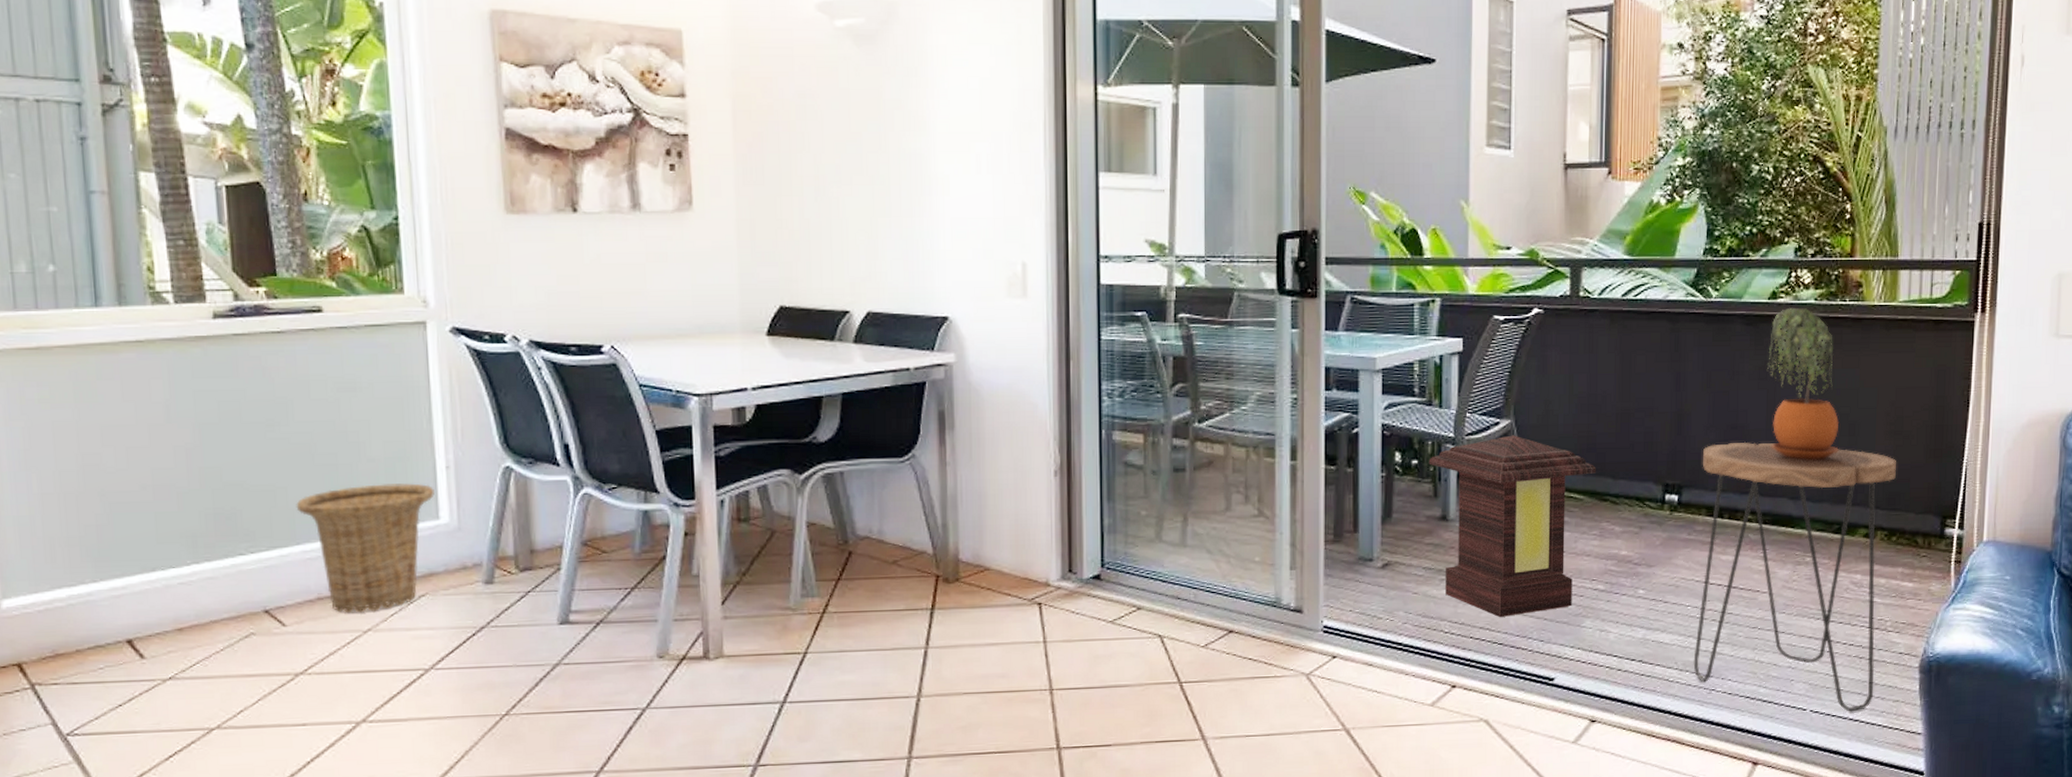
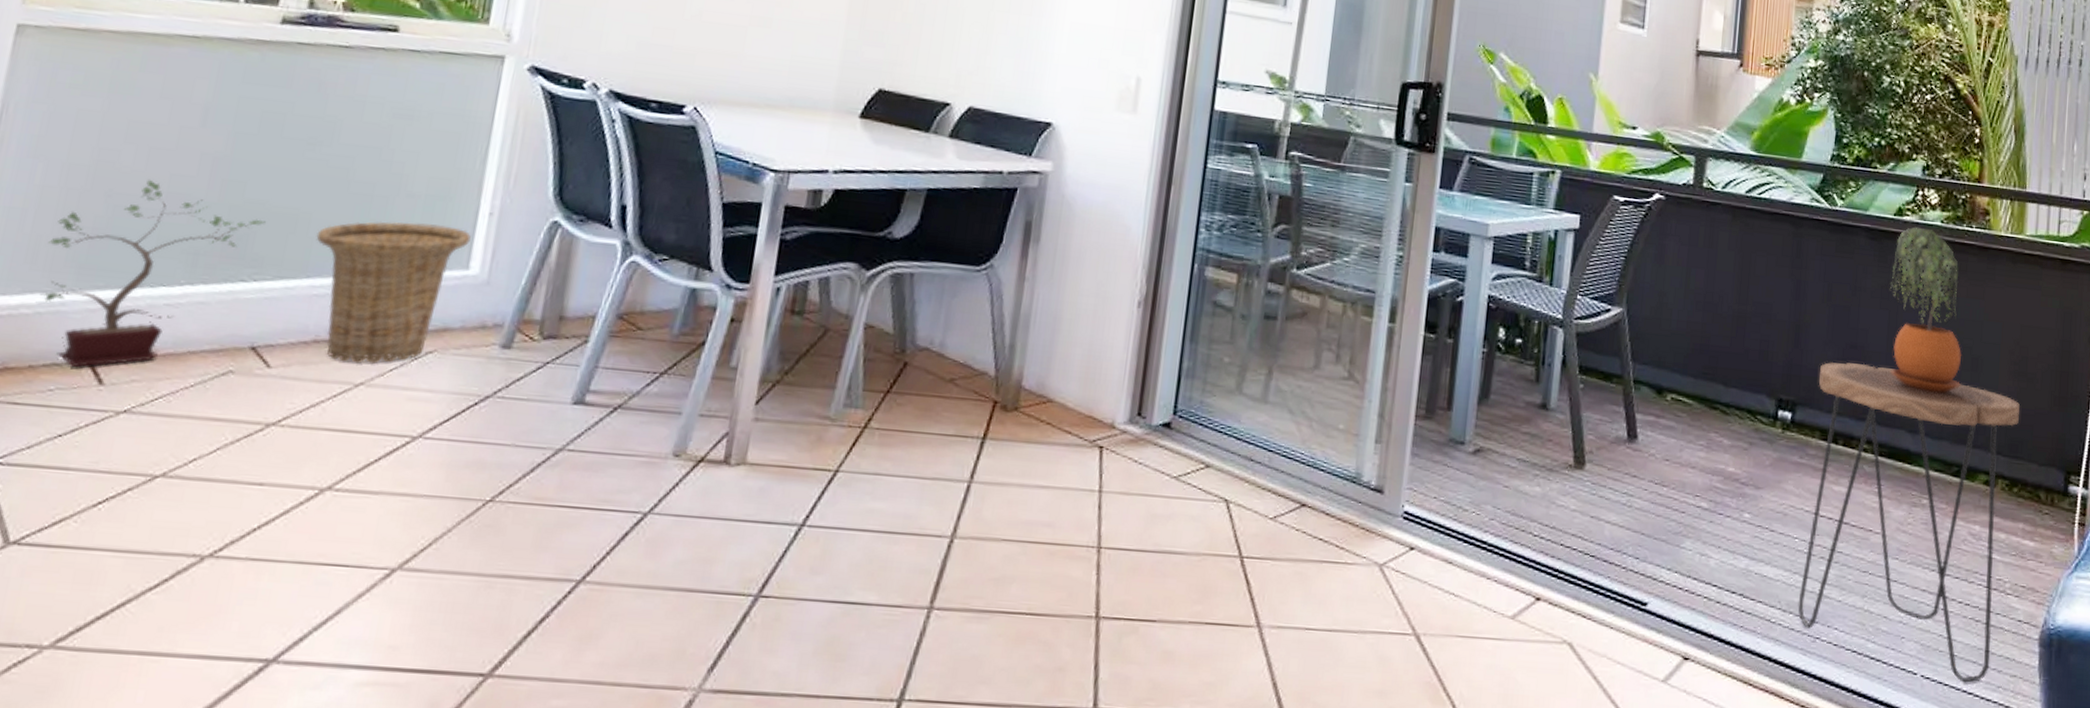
potted plant: none [61,475,248,646] -> present [40,179,266,367]
lantern: present [1428,435,1597,617] -> none [1533,324,1709,526]

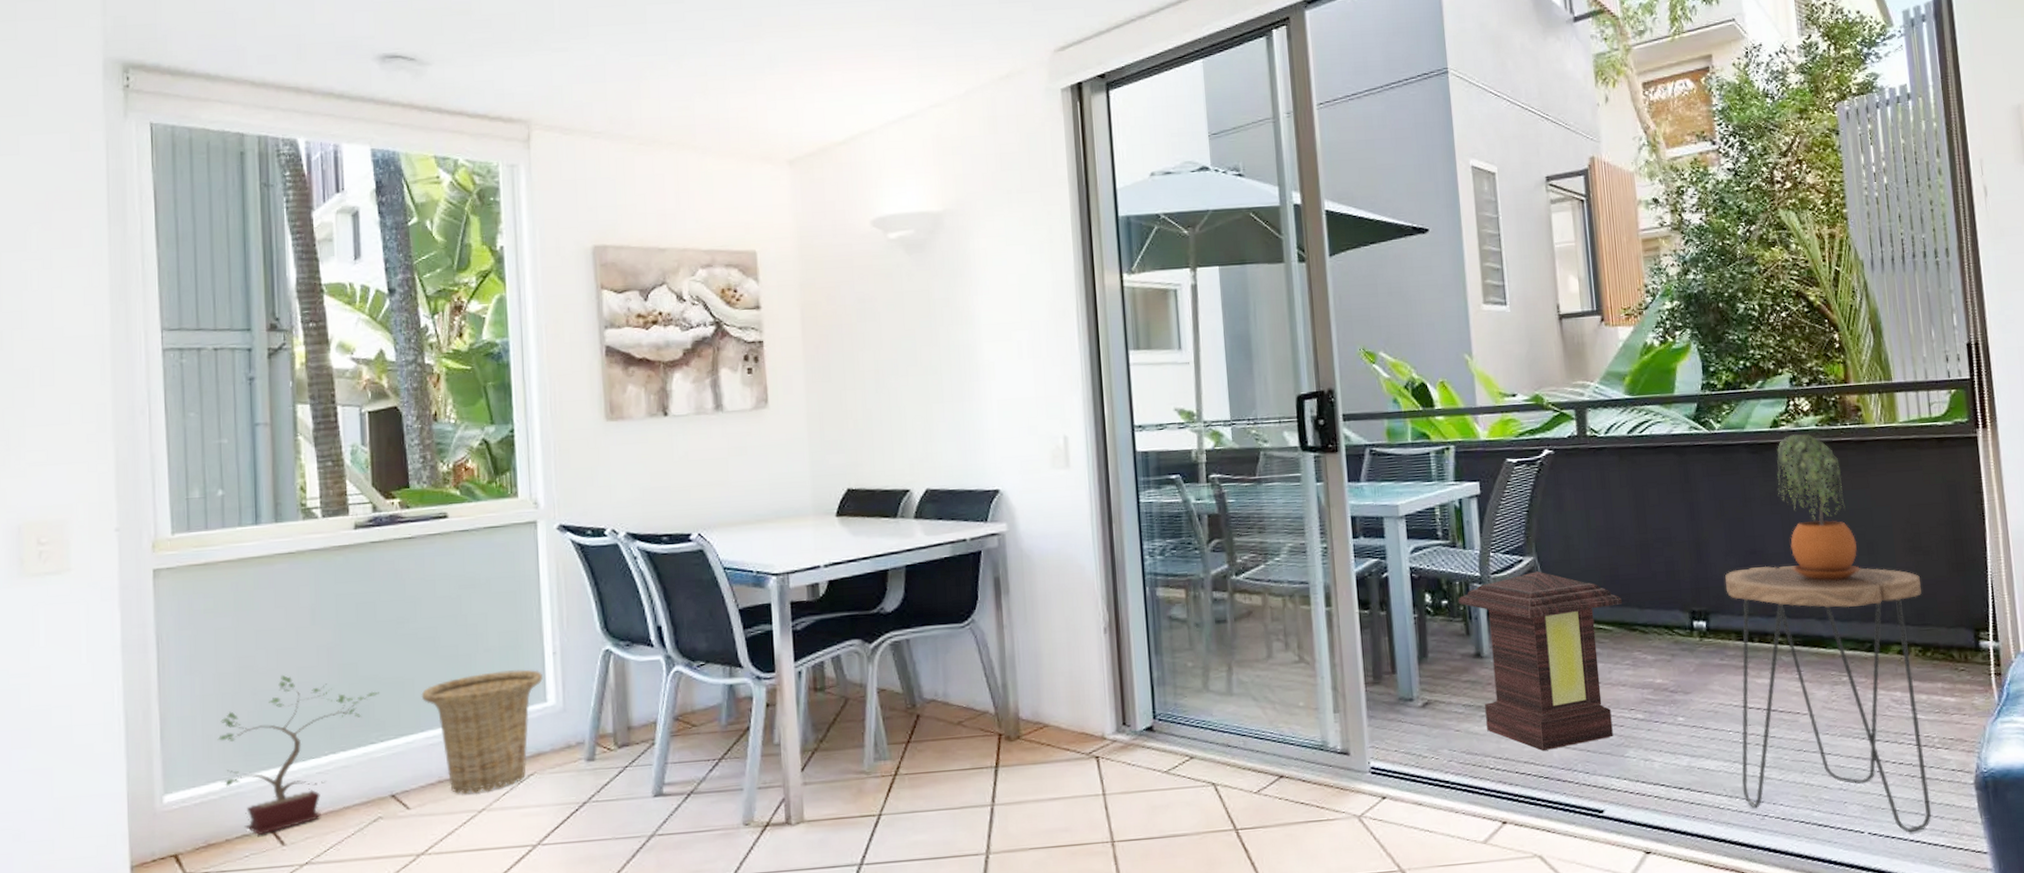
lantern: none [1533,324,1709,526] -> present [1458,571,1623,751]

